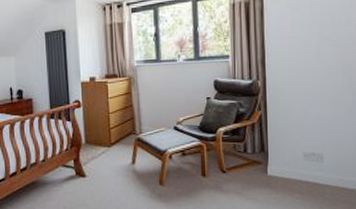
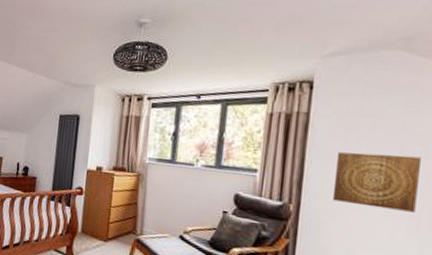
wall art: none [288,24,347,72] -> present [332,152,422,212]

